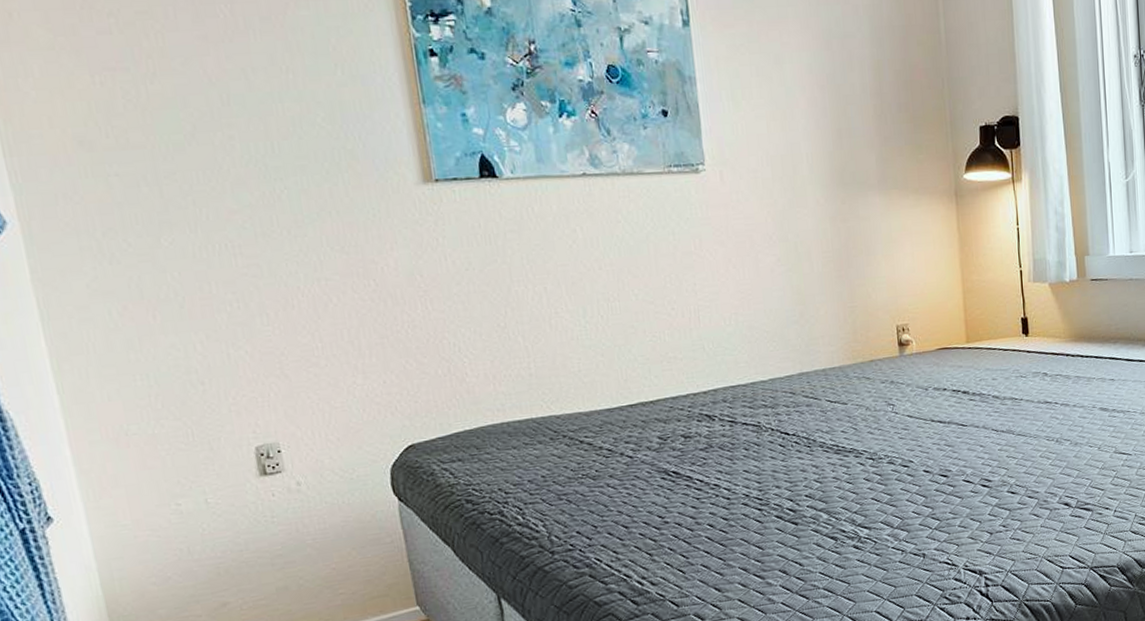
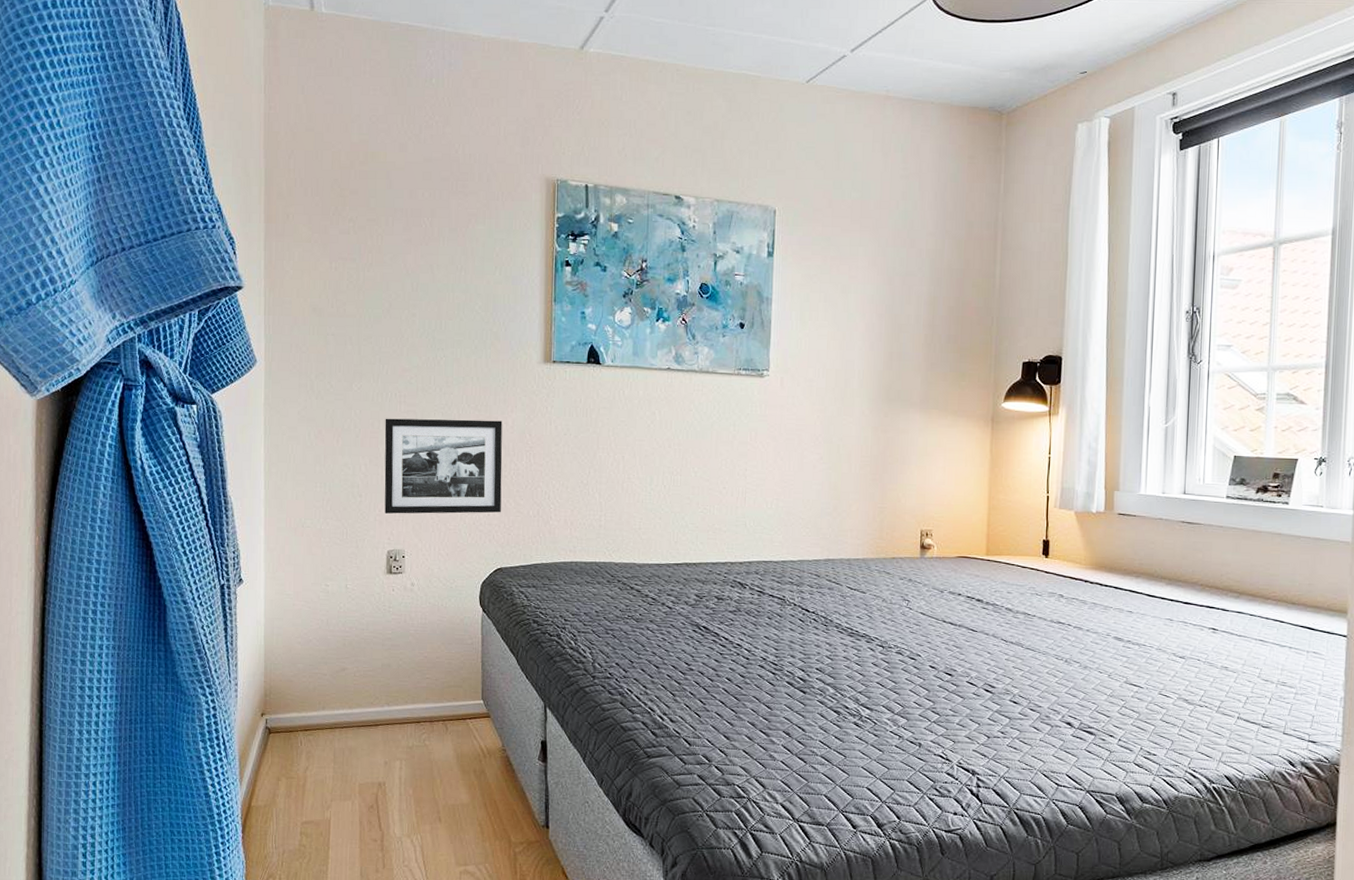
picture frame: none [217,262,400,401] -> present [384,418,503,514]

